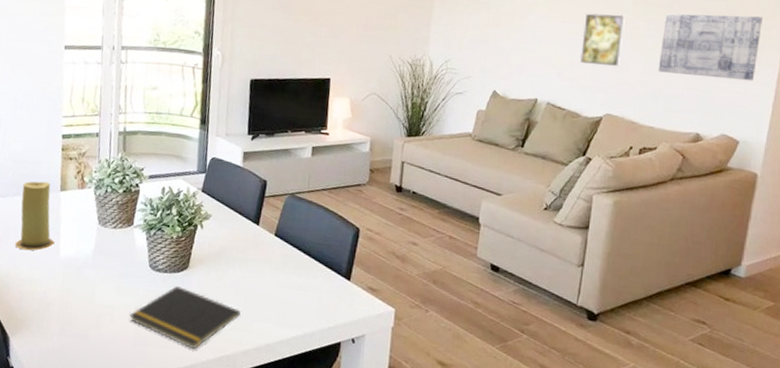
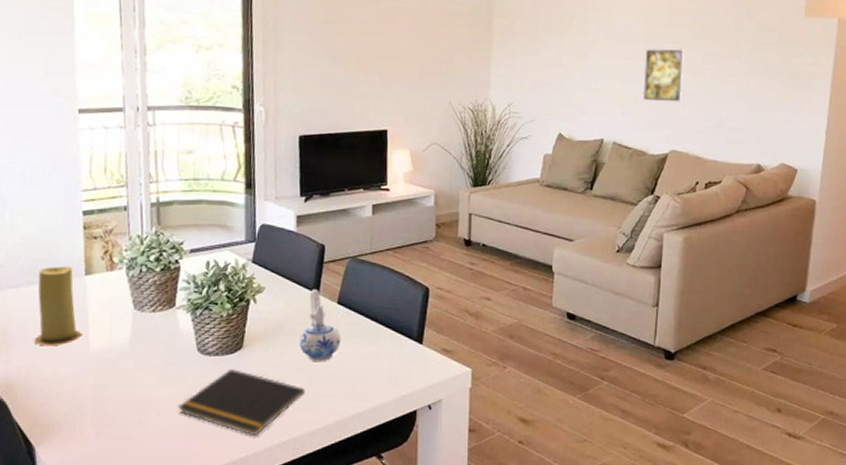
ceramic pitcher: none [237,220,276,288] -> present [298,288,341,361]
wall art: present [658,13,762,81] -> none [718,45,812,110]

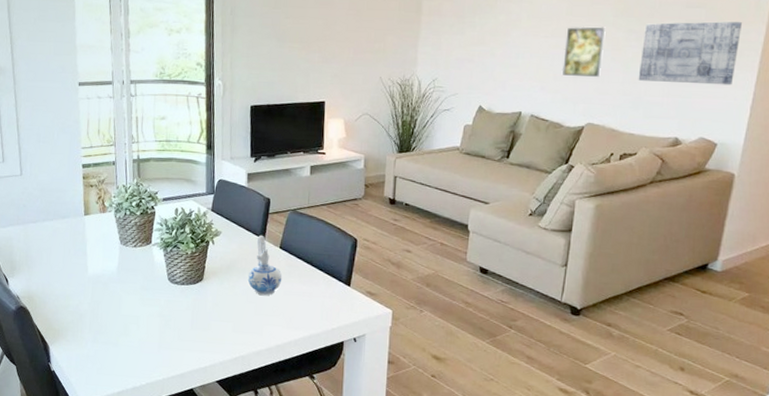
candle: present [33,266,82,345] -> none [47,207,82,269]
notepad: present [178,369,305,437] -> none [153,297,252,352]
wall art: none [718,45,812,110] -> present [638,21,742,85]

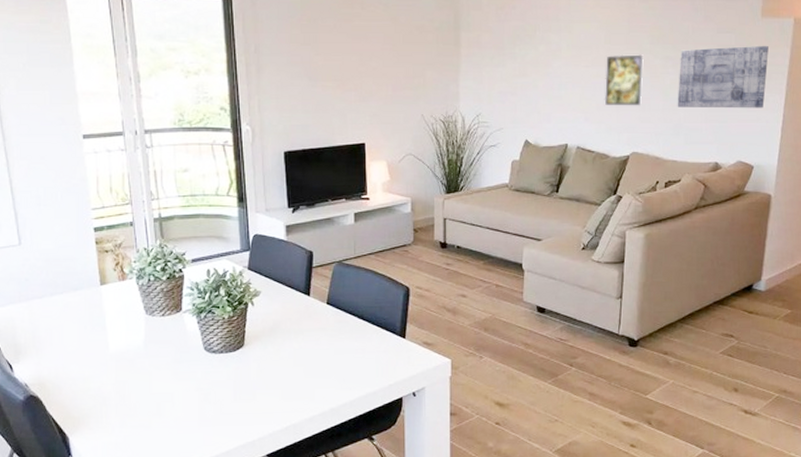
ceramic pitcher: present [247,235,282,295] -> none [293,291,332,356]

